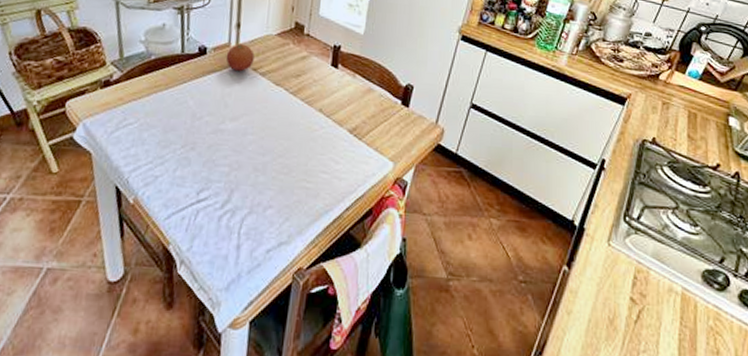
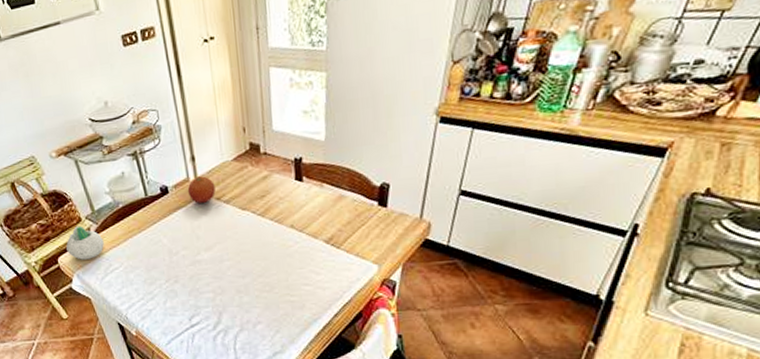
succulent planter: none [79,70,125,109] -> present [66,226,104,260]

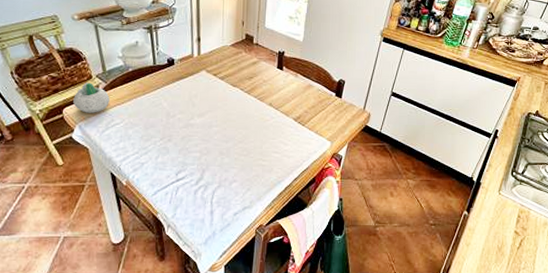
fruit: present [187,176,216,203] -> none [190,54,214,77]

